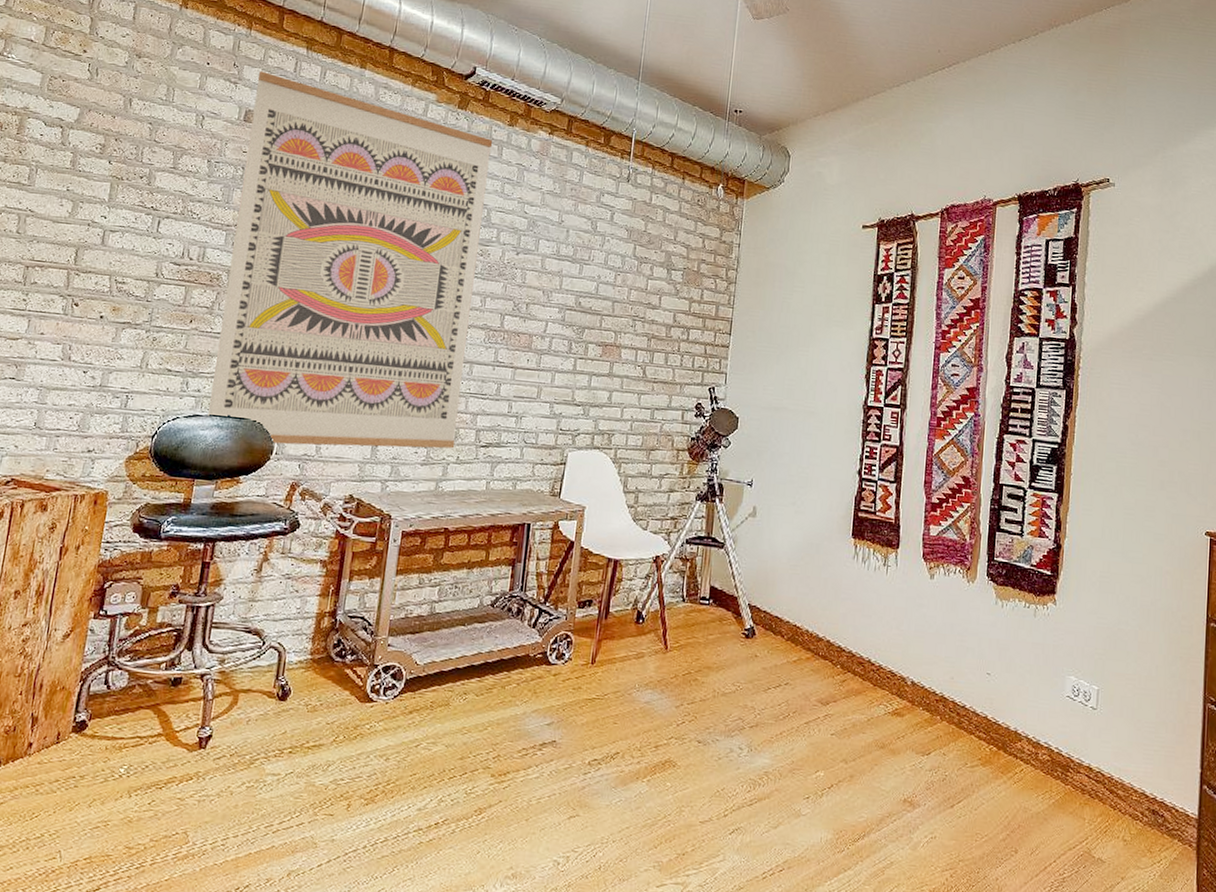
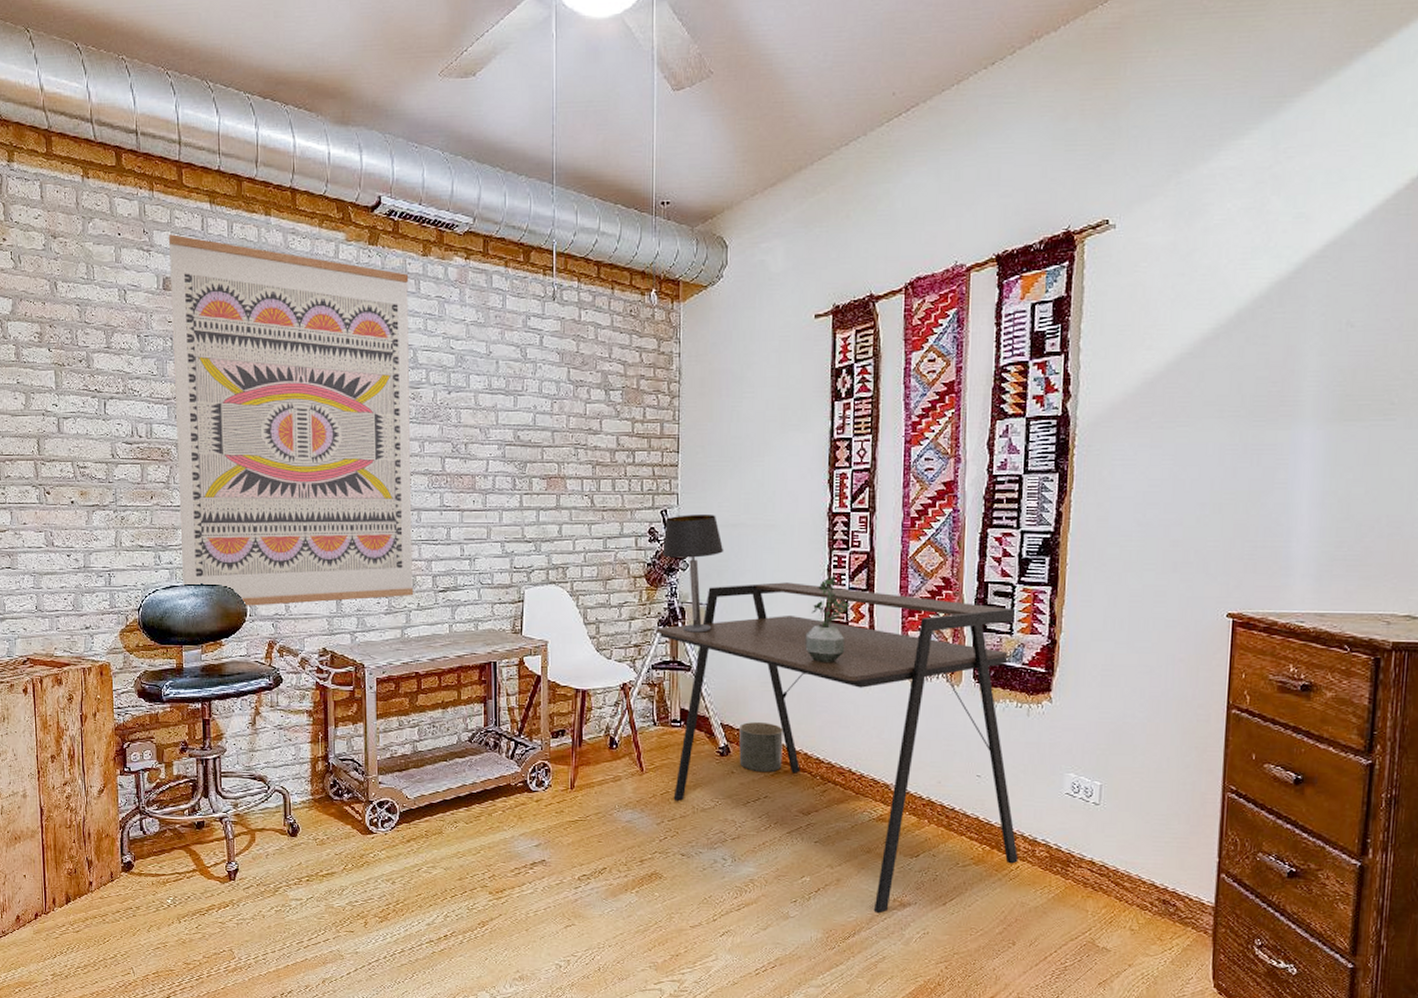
desk: none [693,466,1025,815] -> present [656,582,1019,914]
table lamp: none [707,394,766,511] -> present [662,515,724,633]
planter: none [763,604,808,659] -> present [739,722,783,773]
potted plant: none [834,465,882,551] -> present [805,576,854,664]

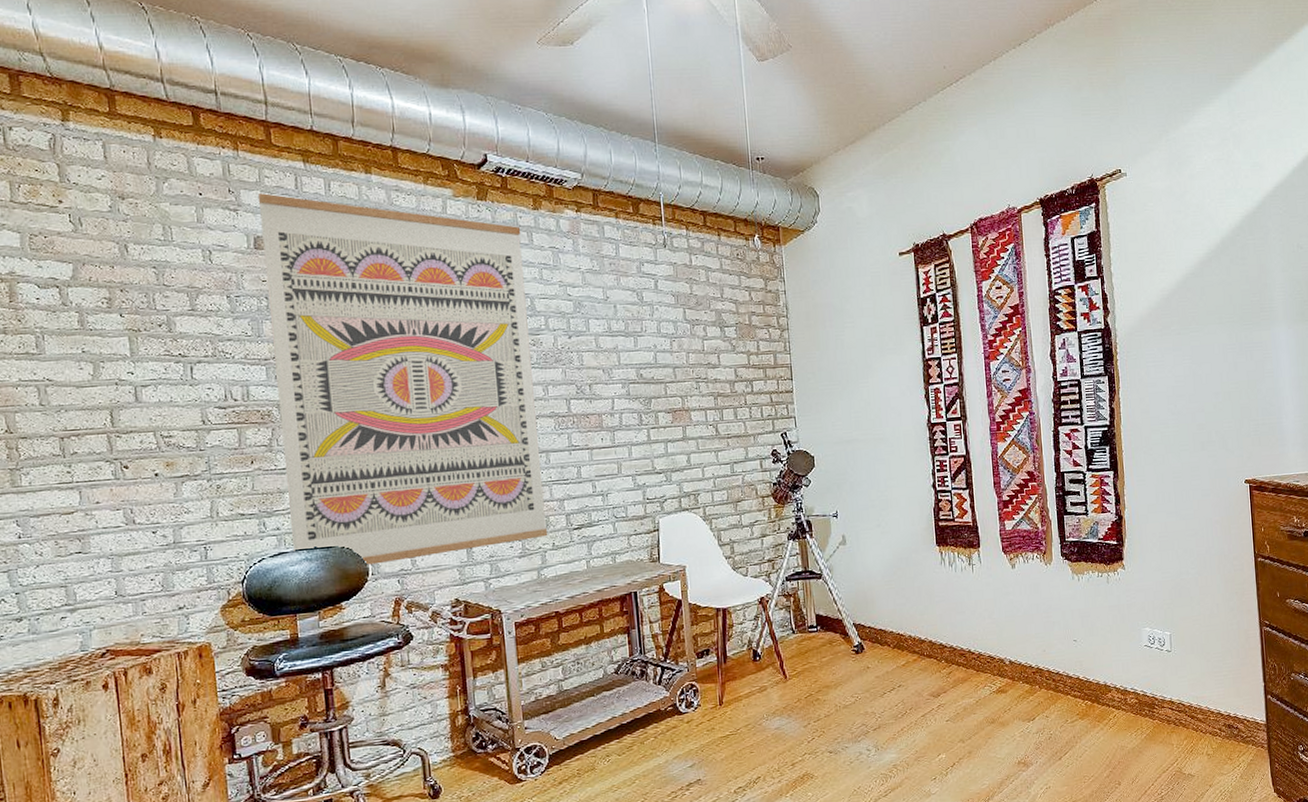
desk: present [656,582,1019,914] -> none [786,488,1115,778]
table lamp: present [662,515,724,633] -> none [786,433,841,543]
planter: present [739,722,783,773] -> none [870,617,911,664]
potted plant: present [805,576,854,664] -> none [919,479,958,558]

